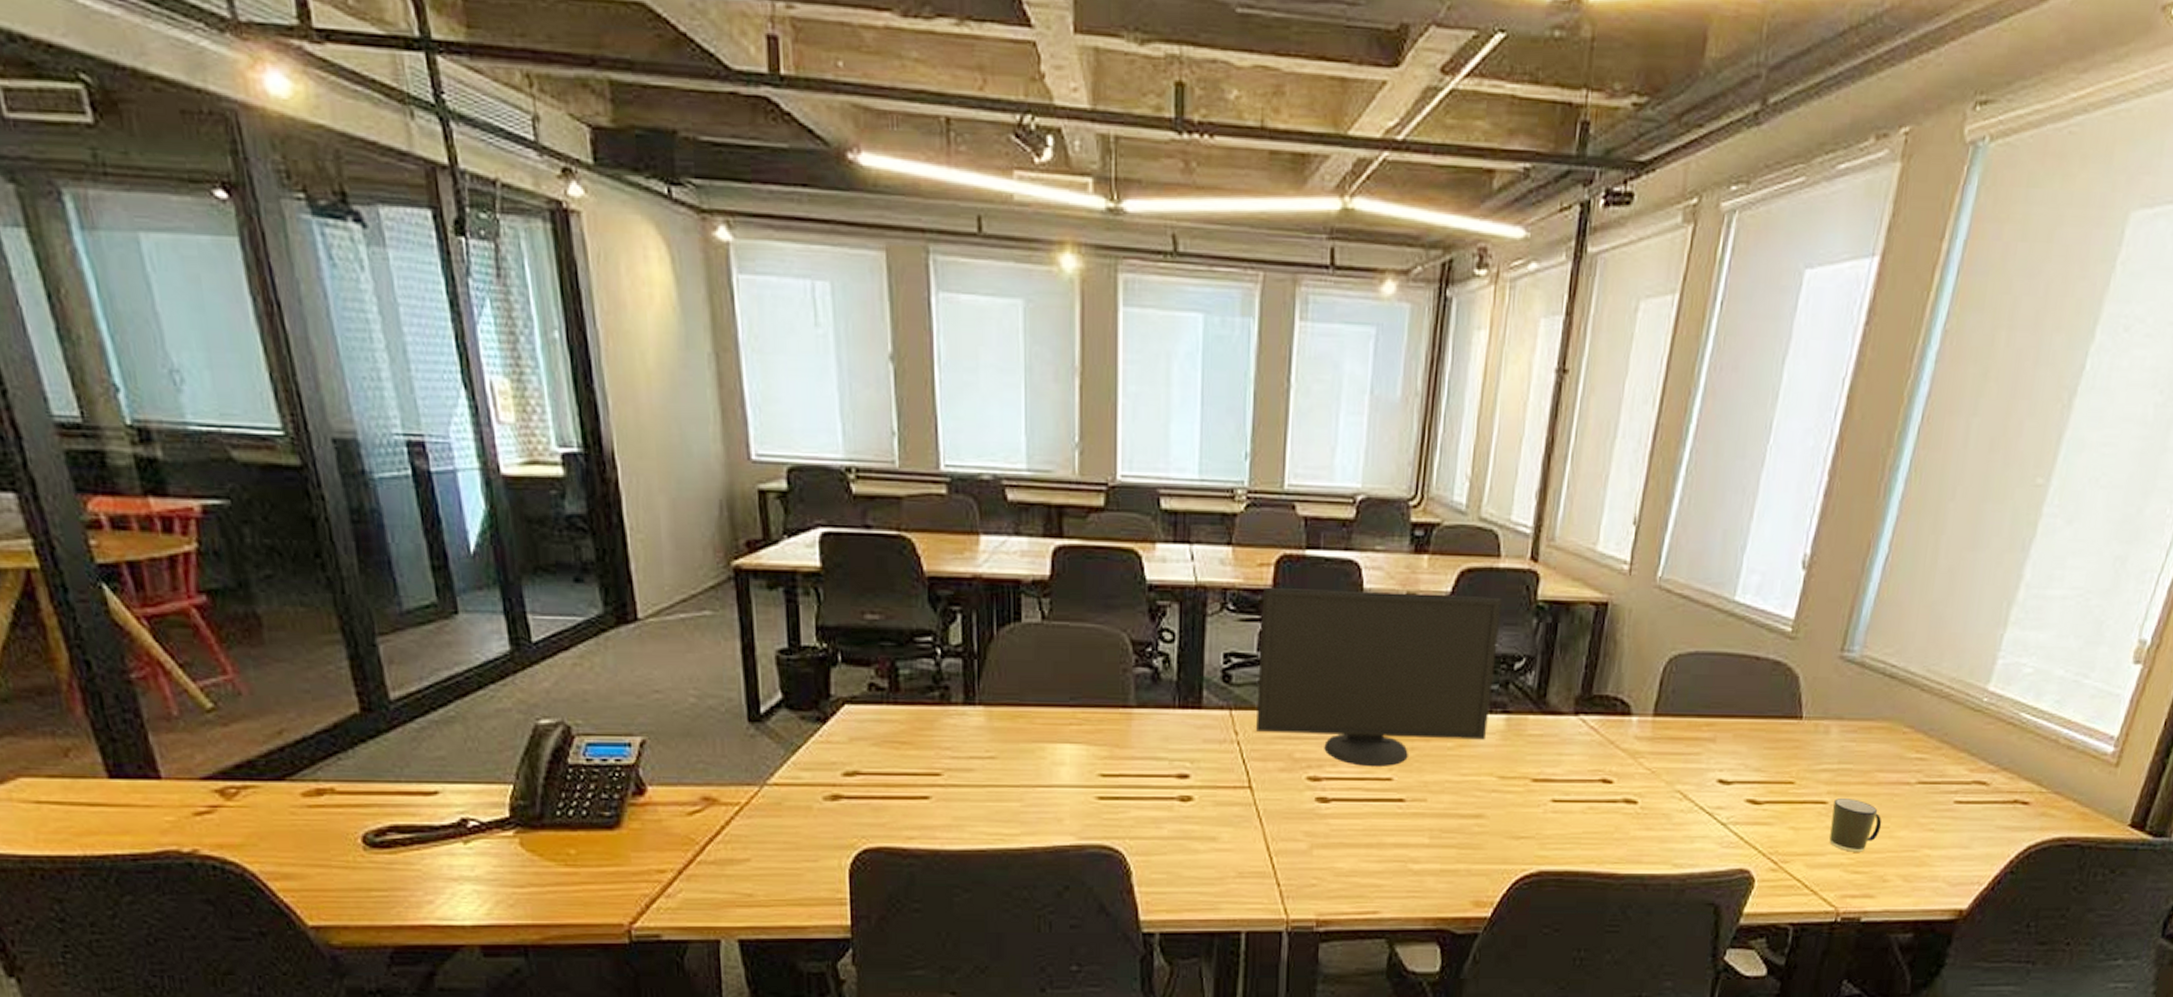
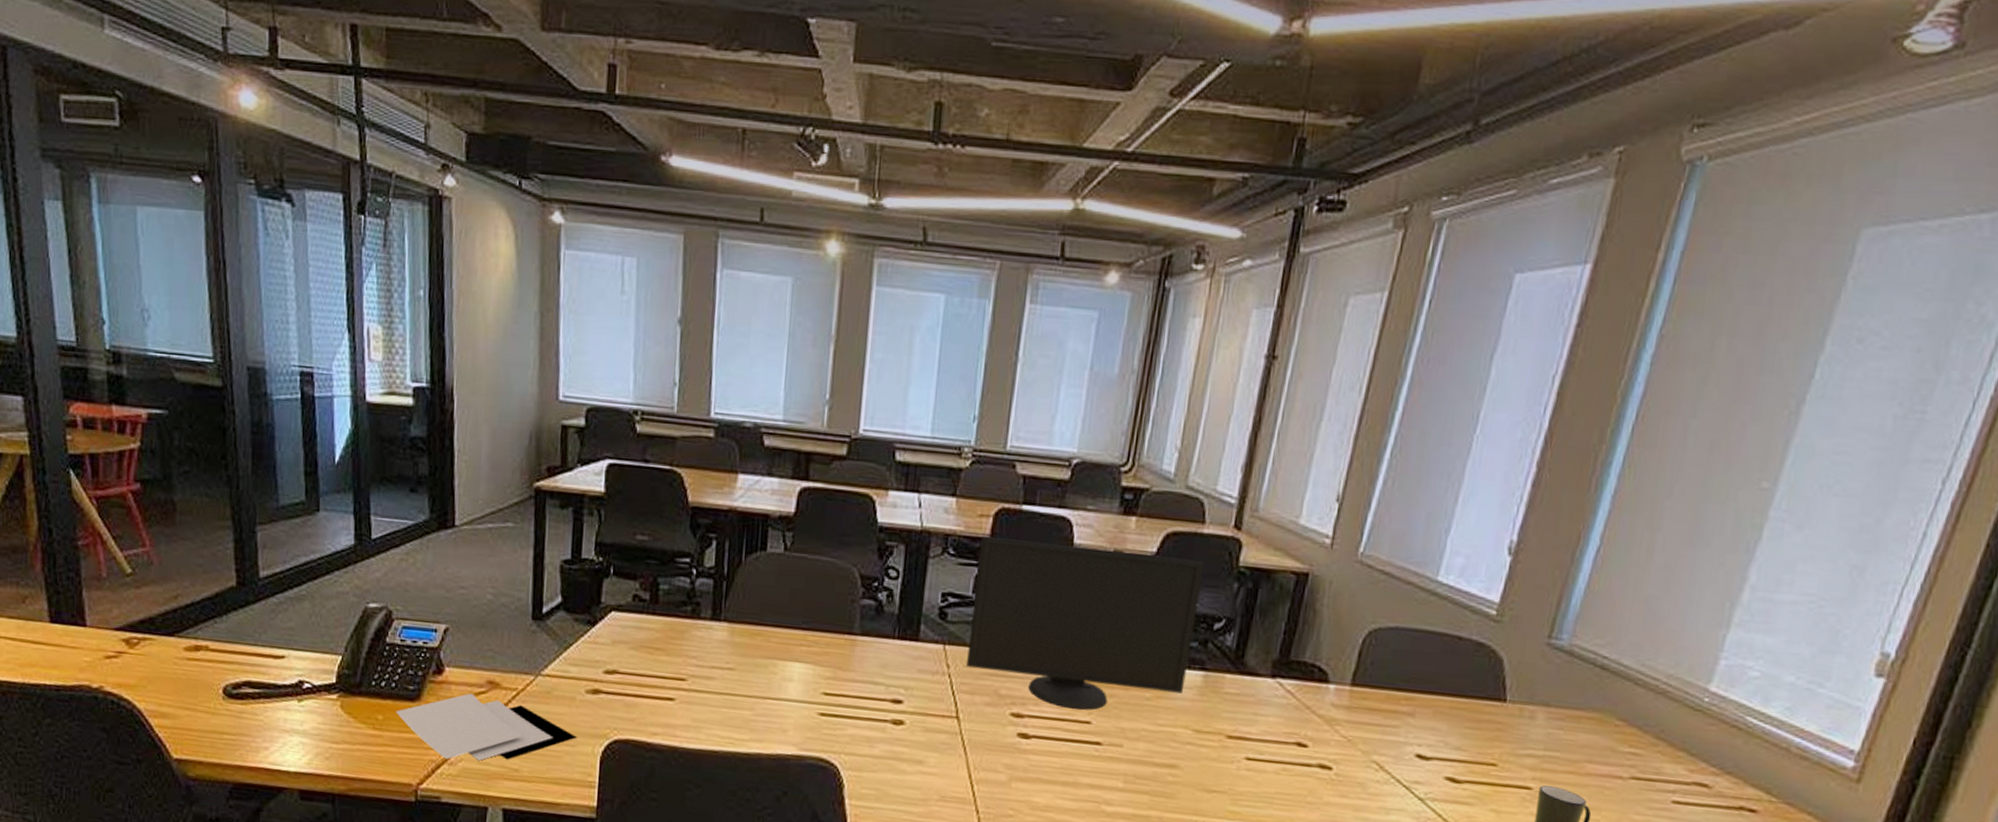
papers: none [591,813,820,891] -> present [396,693,578,761]

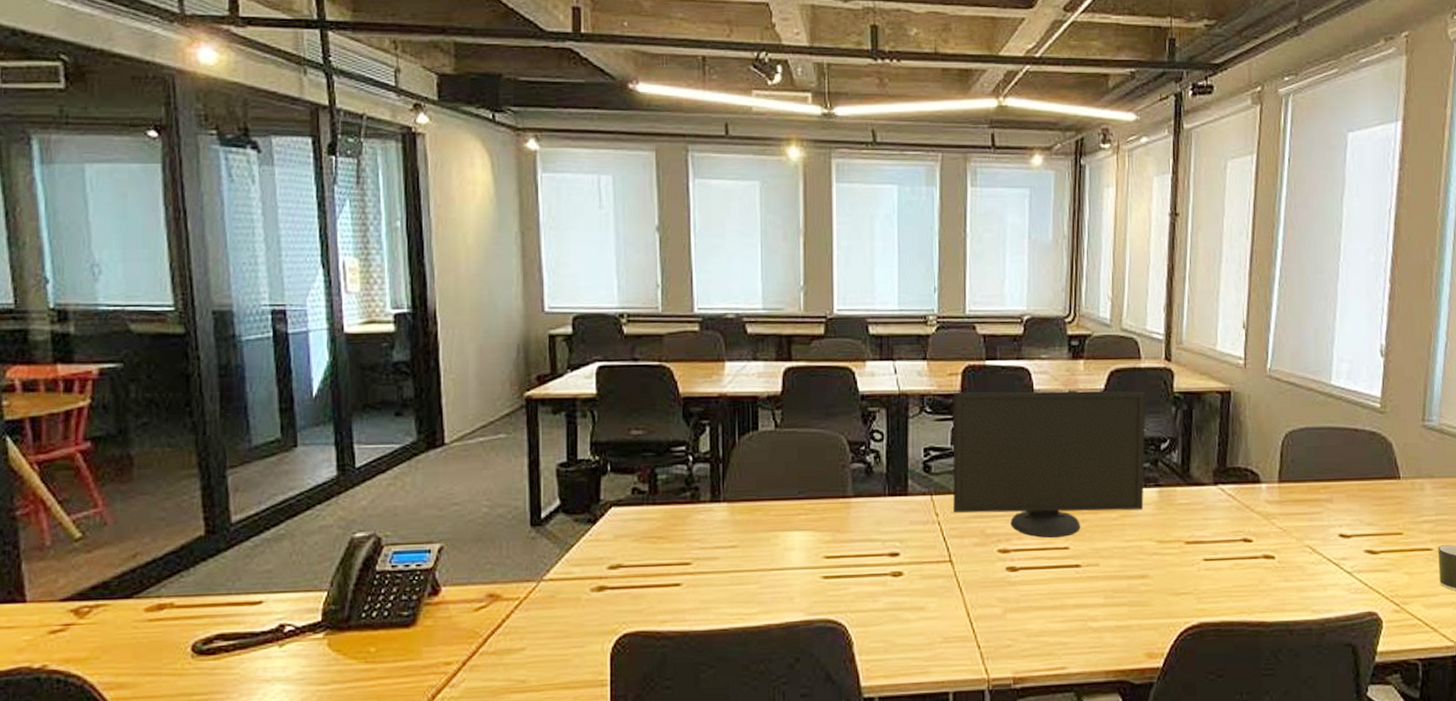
papers: present [396,693,578,761] -> none [390,609,586,682]

